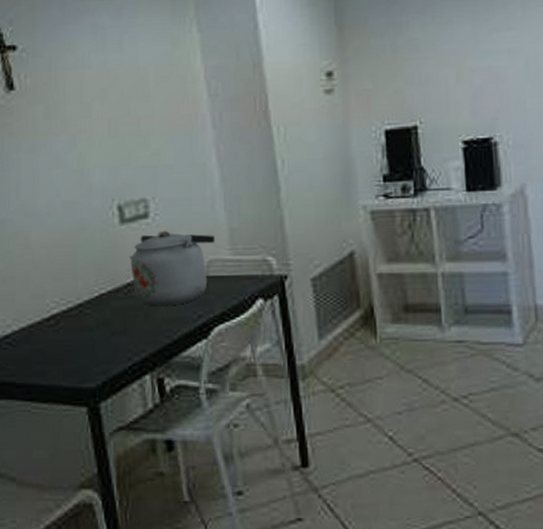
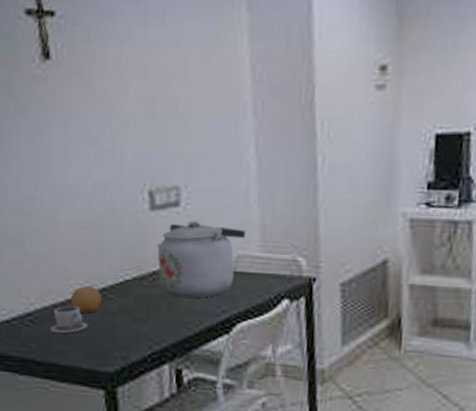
cup: none [26,325,68,354] -> present [48,306,90,334]
fruit: none [47,303,79,331] -> present [70,285,102,314]

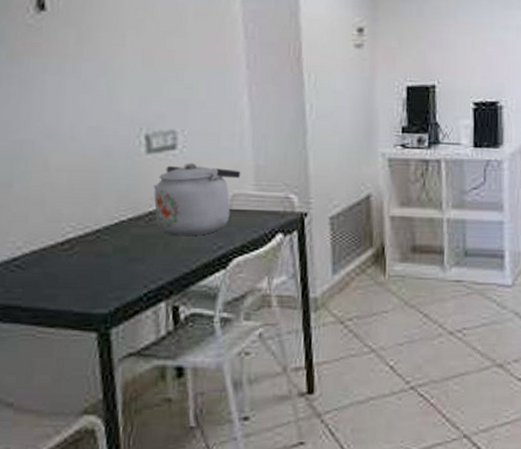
cup: present [48,306,90,334] -> none [36,249,82,278]
fruit: present [70,285,102,314] -> none [61,228,96,256]

